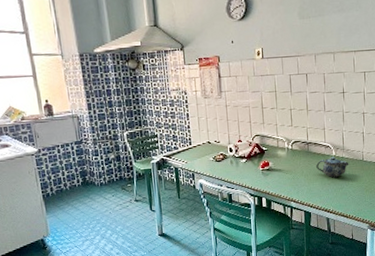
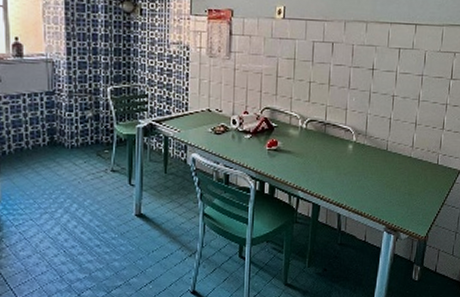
teapot: present [316,156,349,178] -> none [332,142,371,168]

